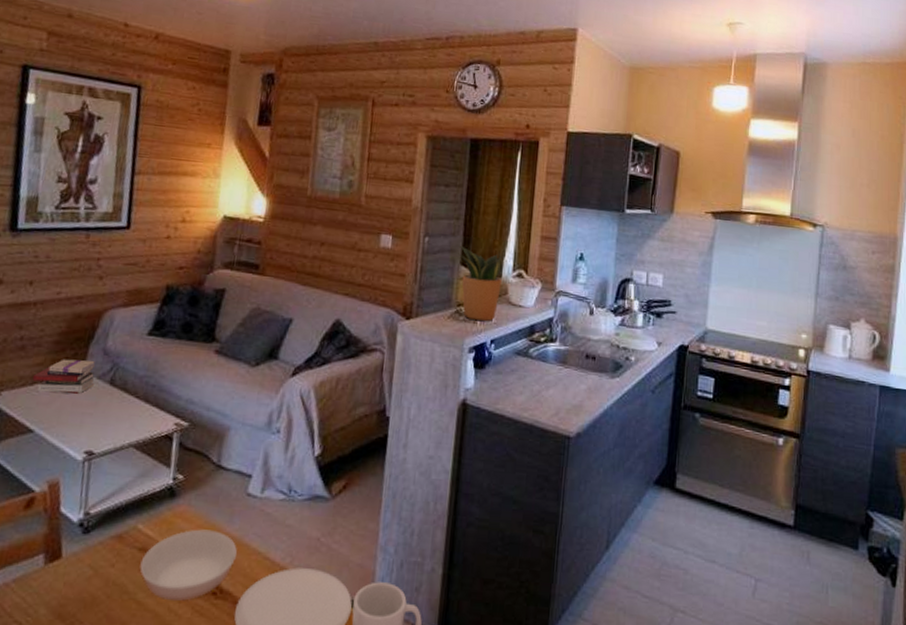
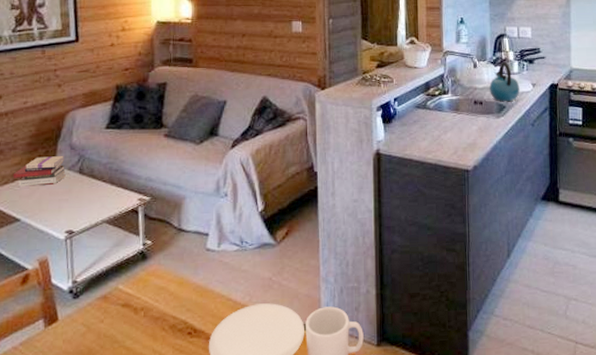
bowl: present [140,529,237,602] -> none [125,282,204,344]
potted plant: present [457,245,503,322] -> none [357,23,398,84]
kettle: none [605,312,642,361] -> present [489,62,520,102]

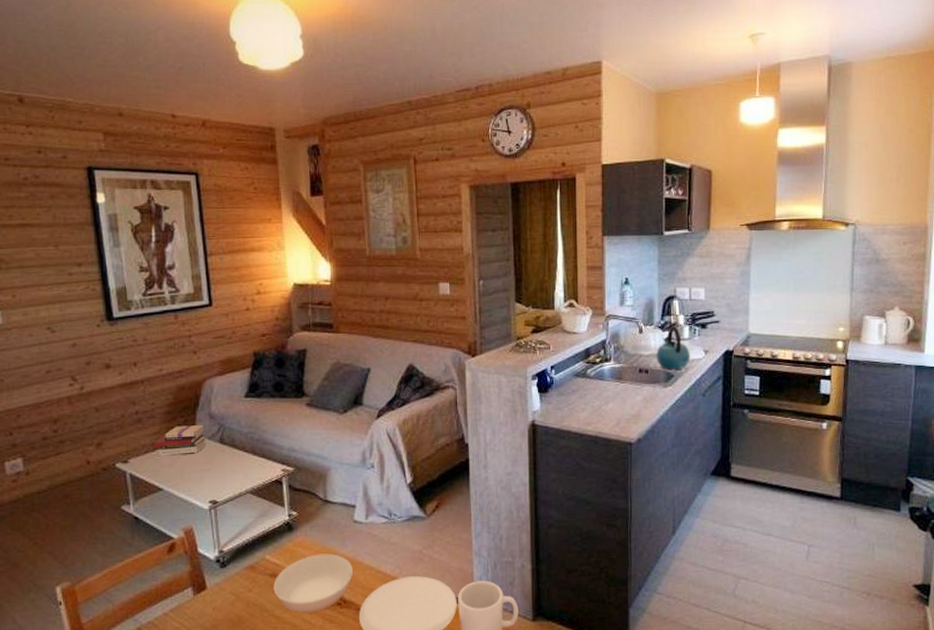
bowl: none [125,282,204,344] -> present [273,554,353,614]

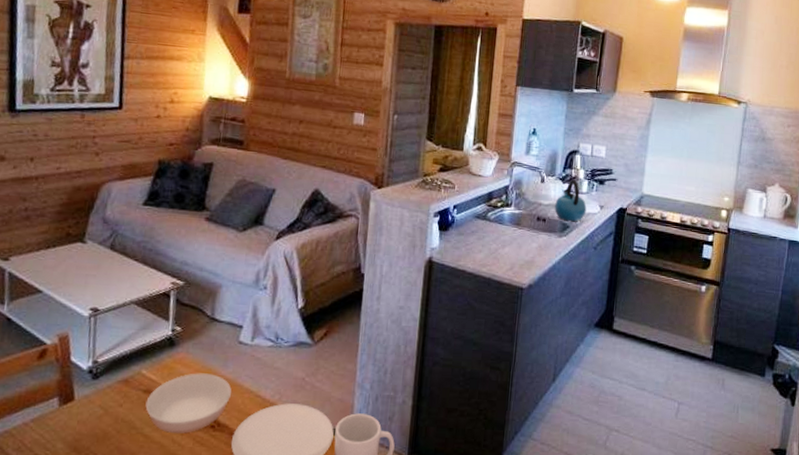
books: present [153,425,206,456] -> none [38,227,96,258]

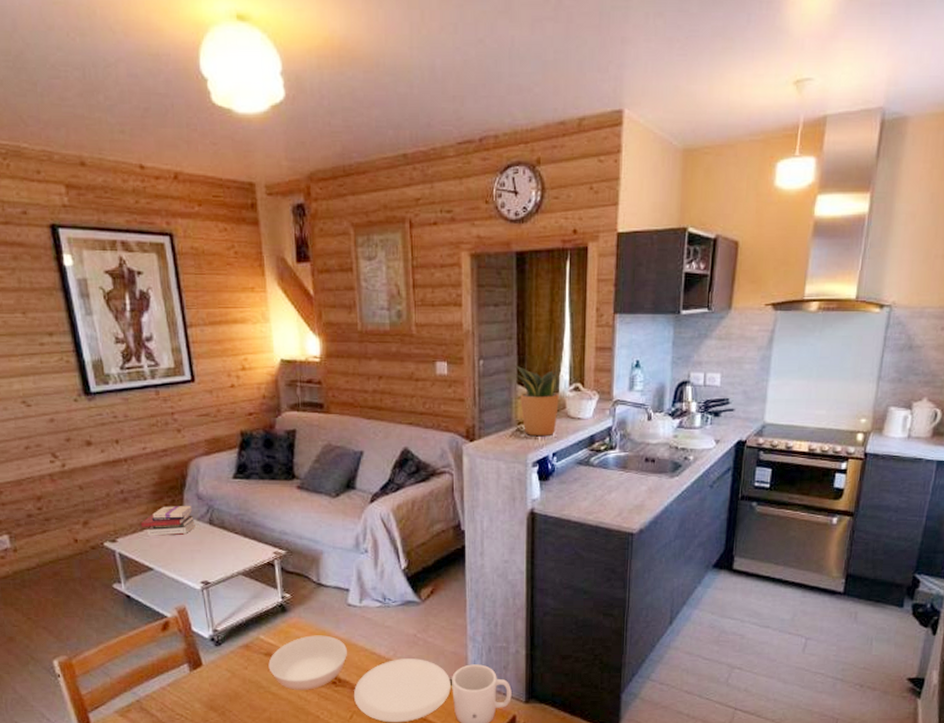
books: none [38,227,96,258] -> present [140,506,196,536]
potted plant: none [423,122,464,190] -> present [512,365,559,437]
kettle: present [555,179,587,222] -> none [664,414,701,460]

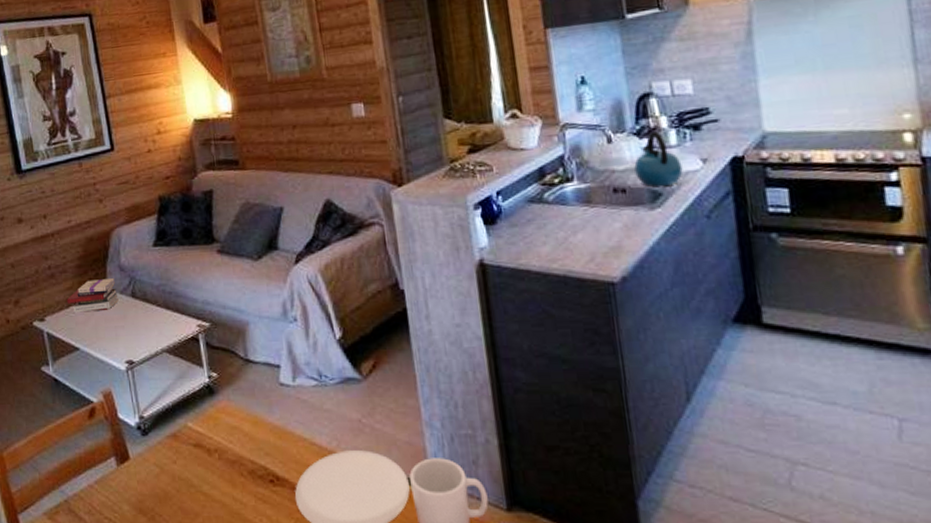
bowl: present [268,635,347,691] -> none [198,422,284,491]
potted plant: present [512,365,559,437] -> none [437,97,496,175]
kettle: none [664,414,701,460] -> present [634,131,683,187]

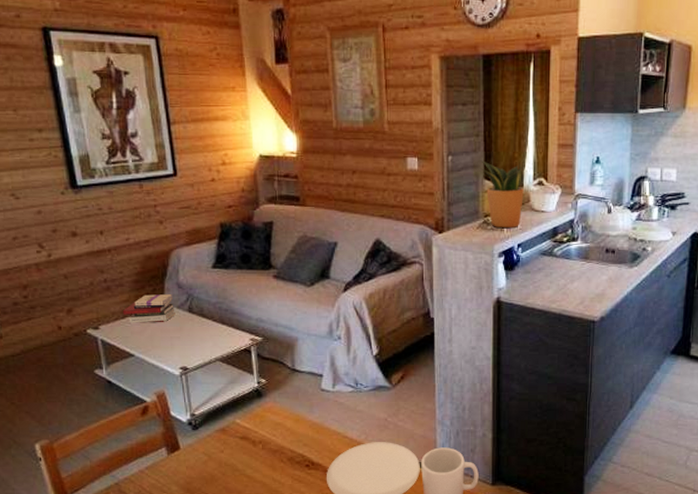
potted plant: none [437,97,496,175] -> present [479,160,524,229]
kettle: present [634,131,683,187] -> none [624,207,658,251]

